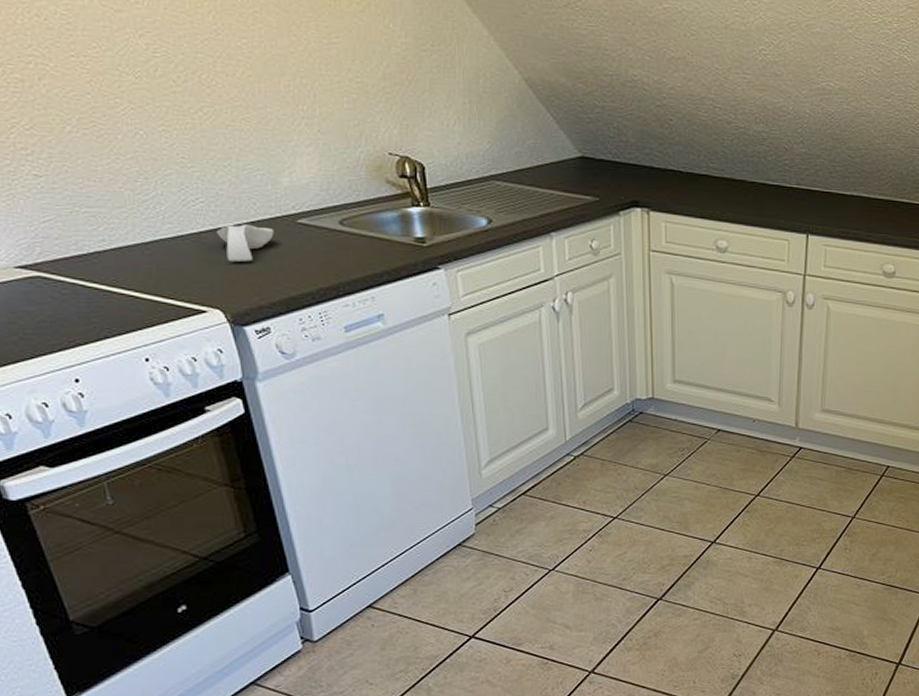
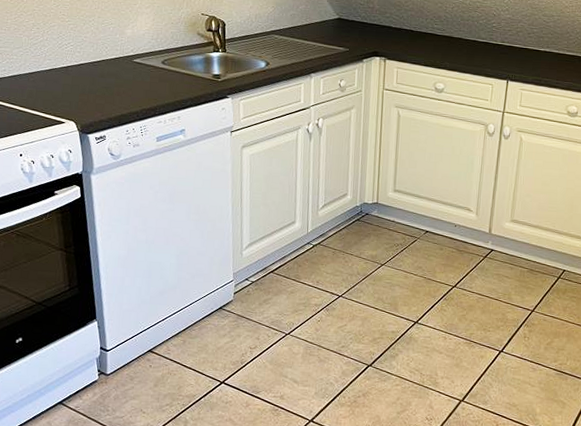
spoon rest: present [216,224,274,262] -> none [78,61,117,88]

